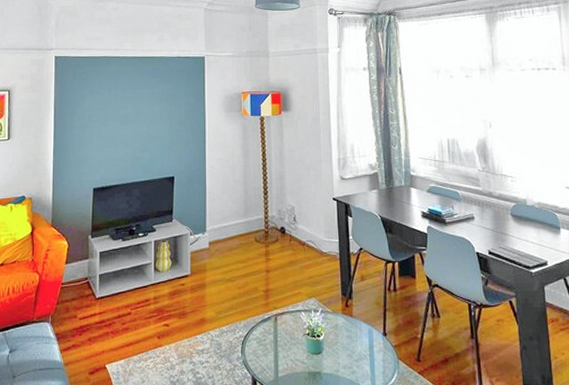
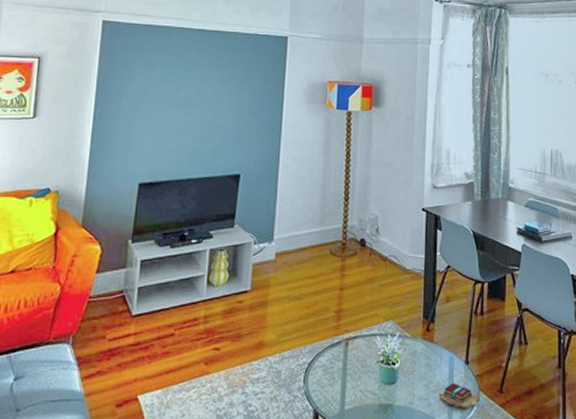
book: none [361,353,401,375] -> present [438,383,482,407]

